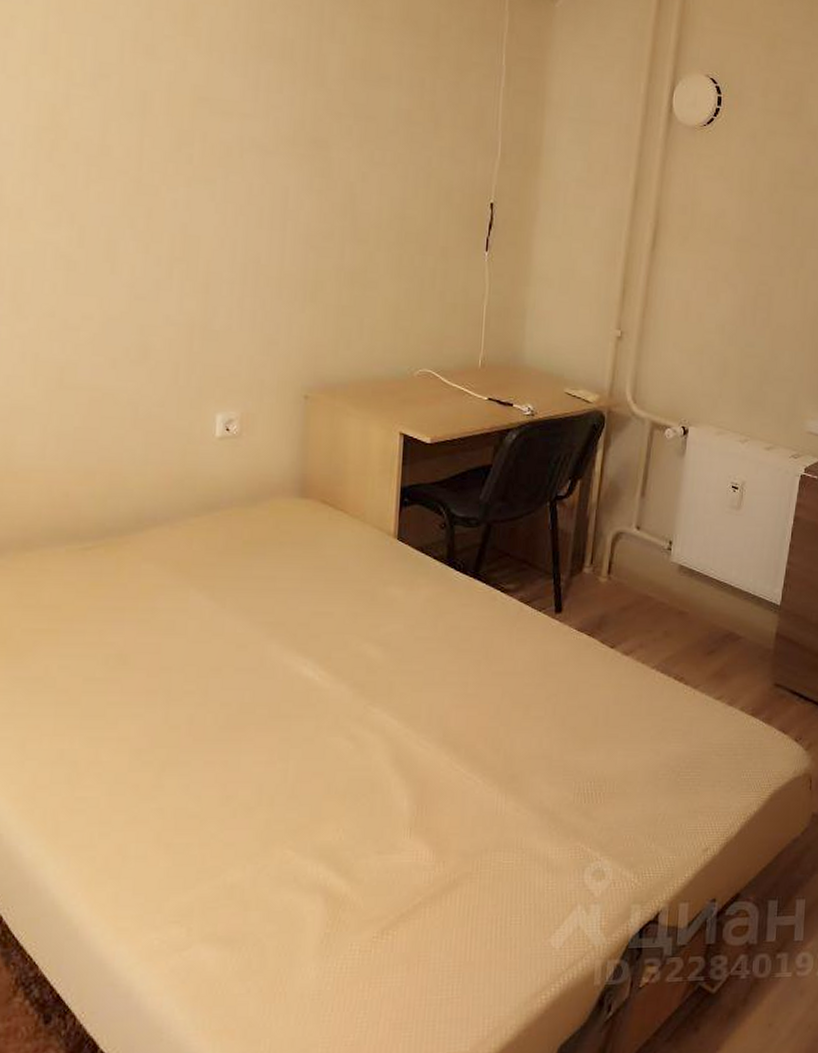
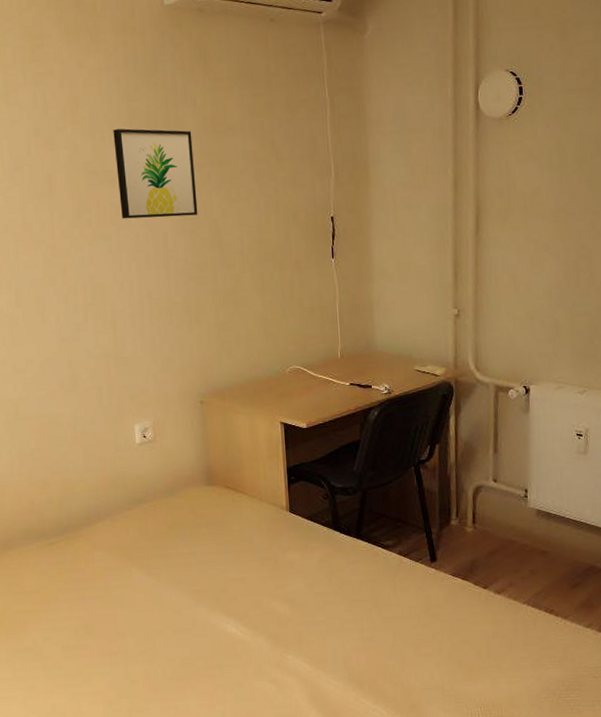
wall art: none [233,52,336,174] -> present [113,128,198,219]

